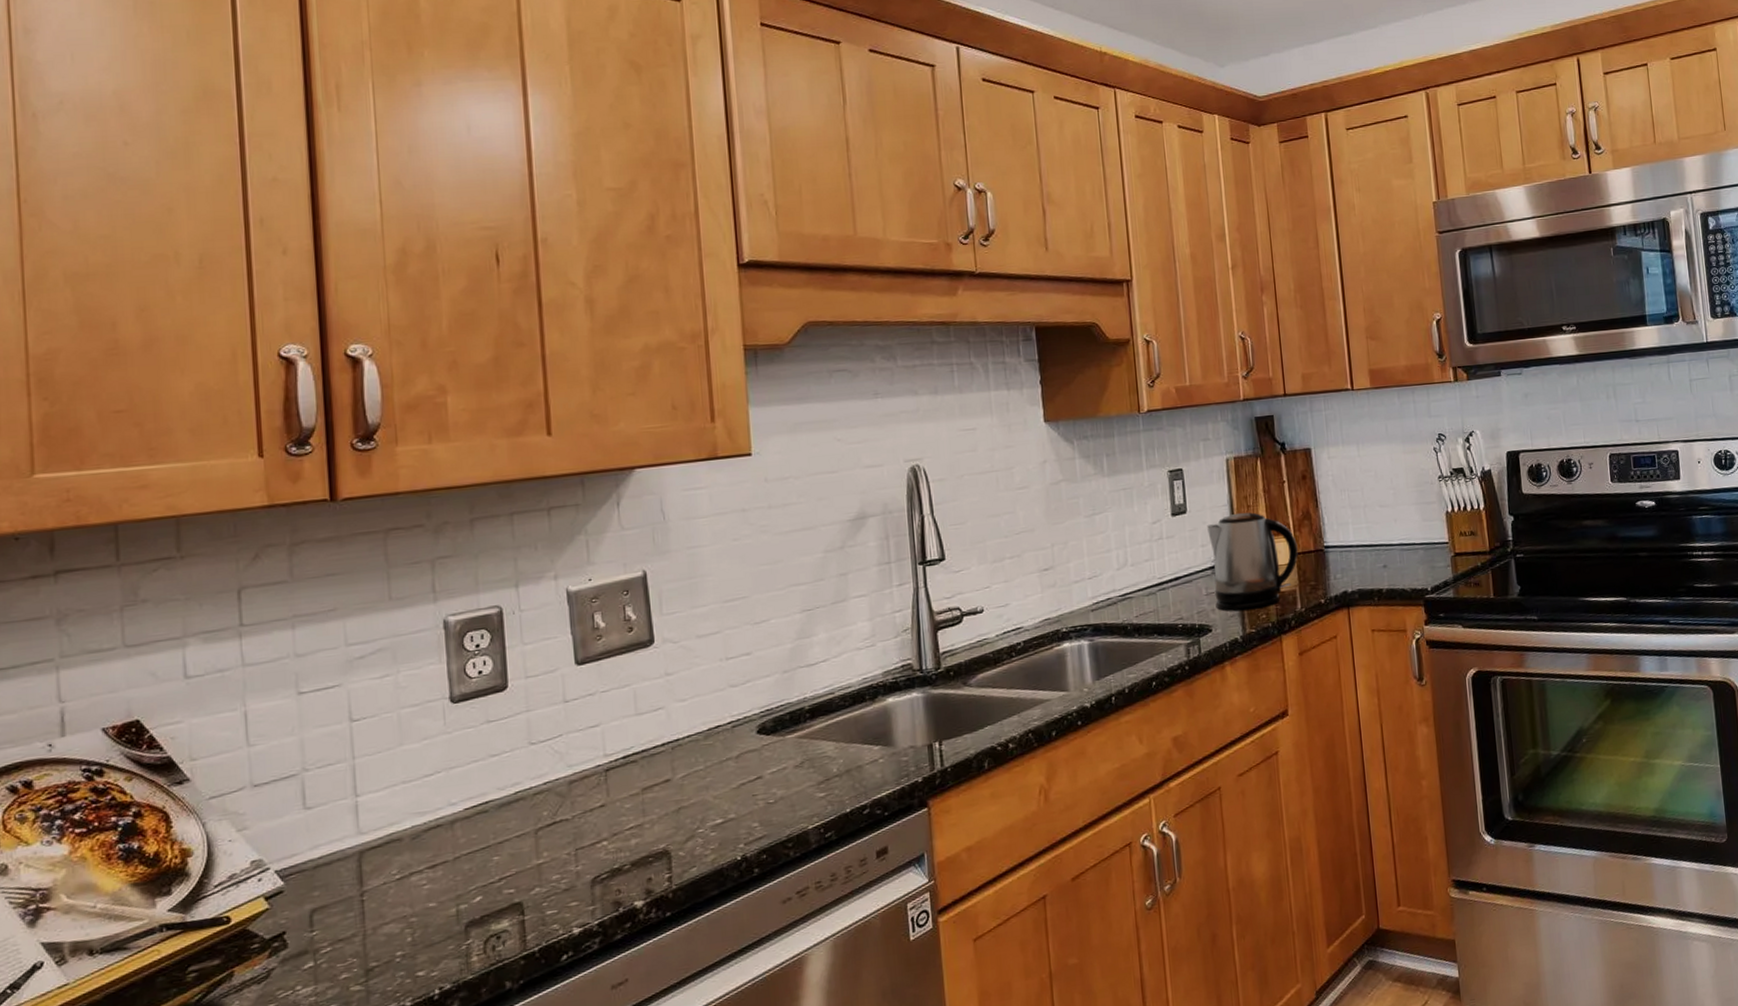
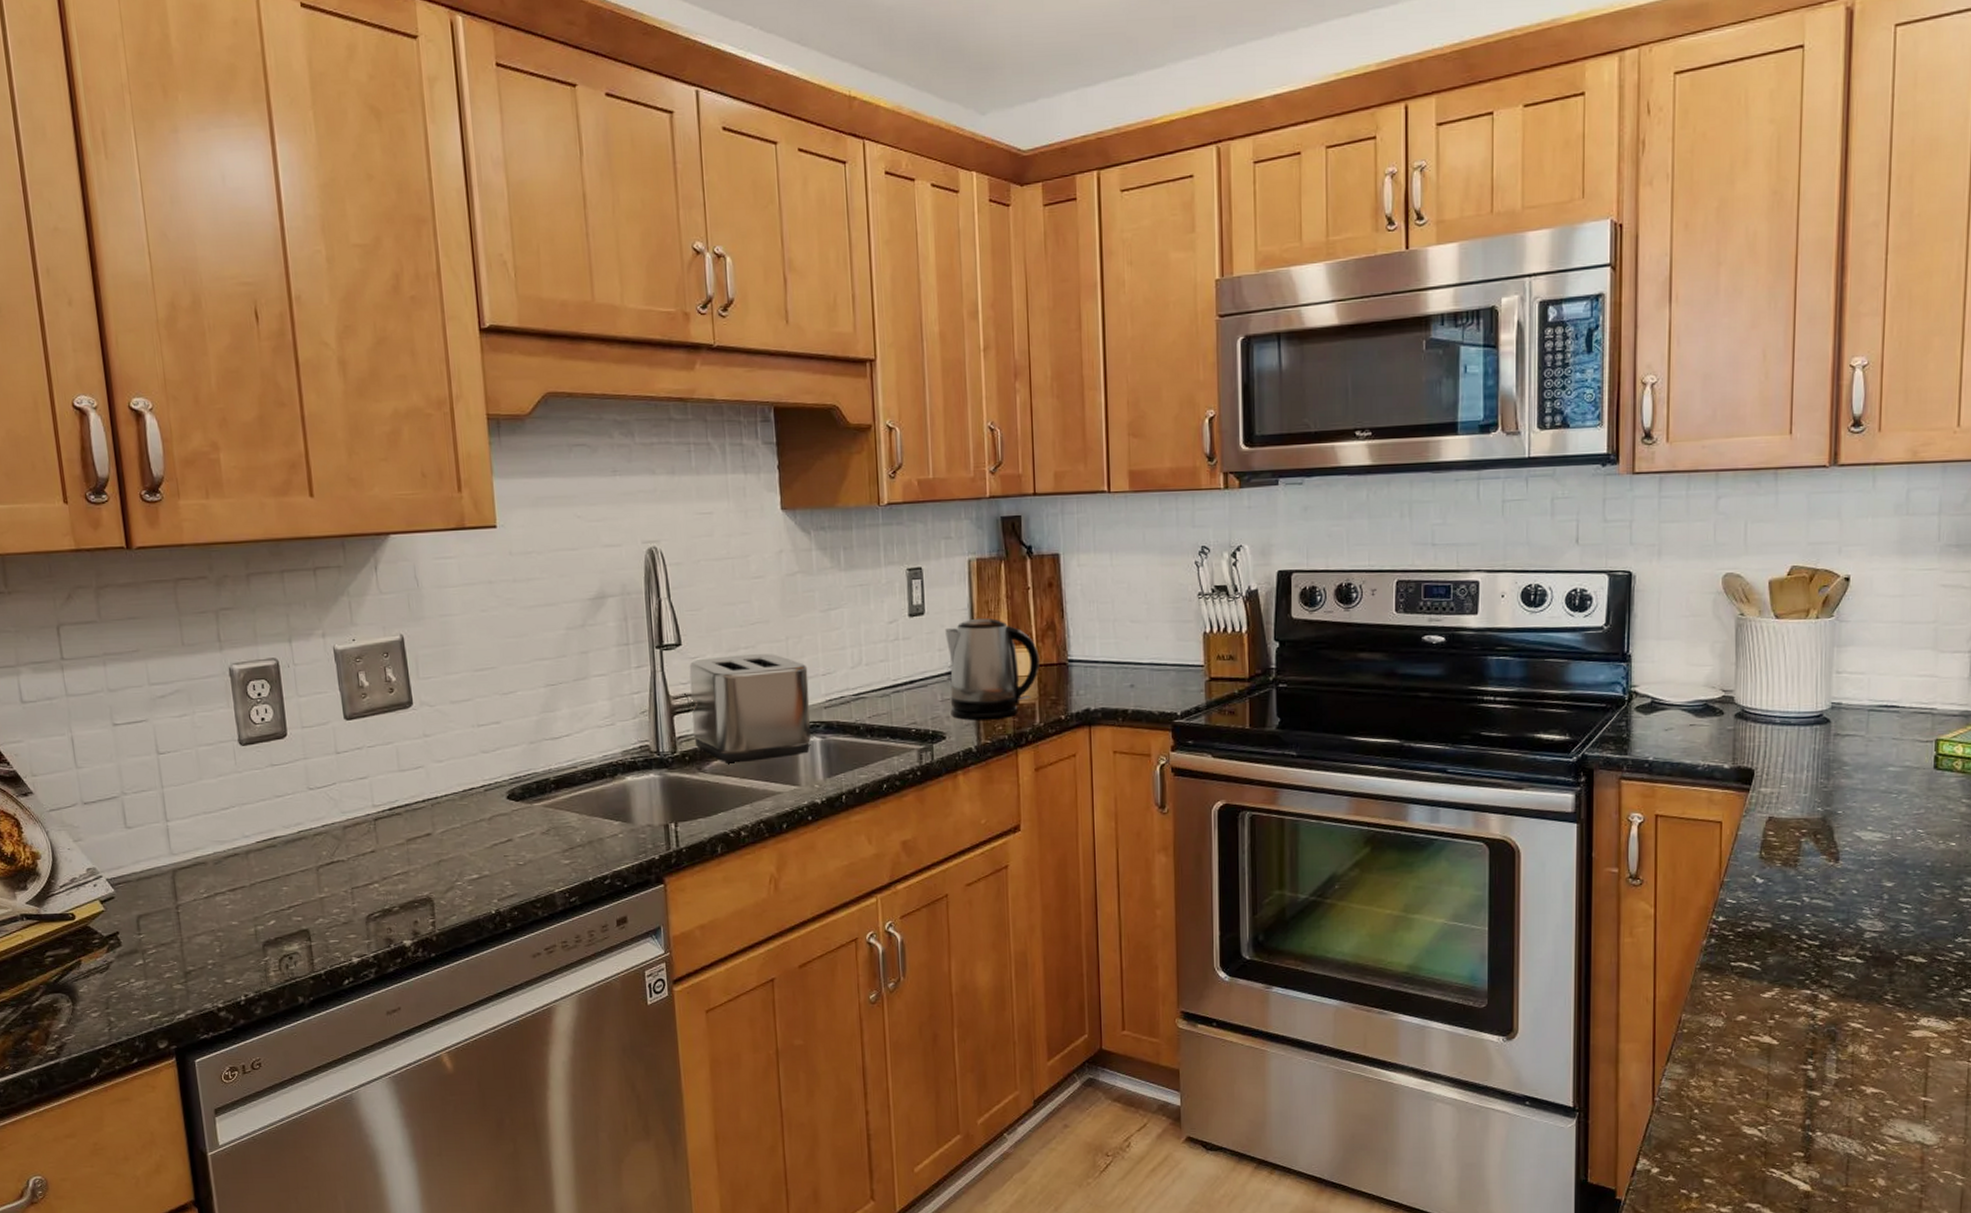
toaster: none [953,561,1079,675] -> present [689,654,811,764]

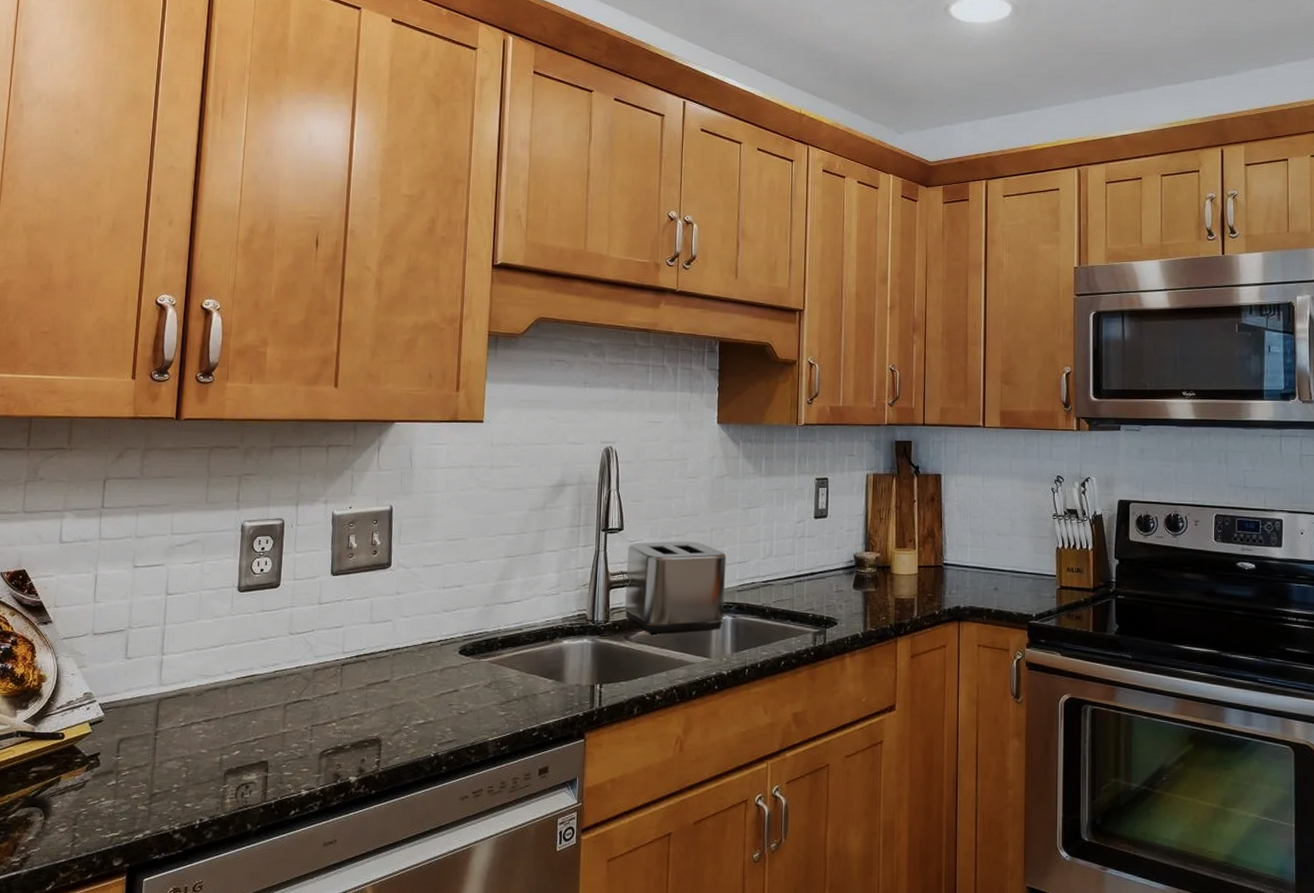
kettle: present [945,617,1040,722] -> none [843,523,920,612]

